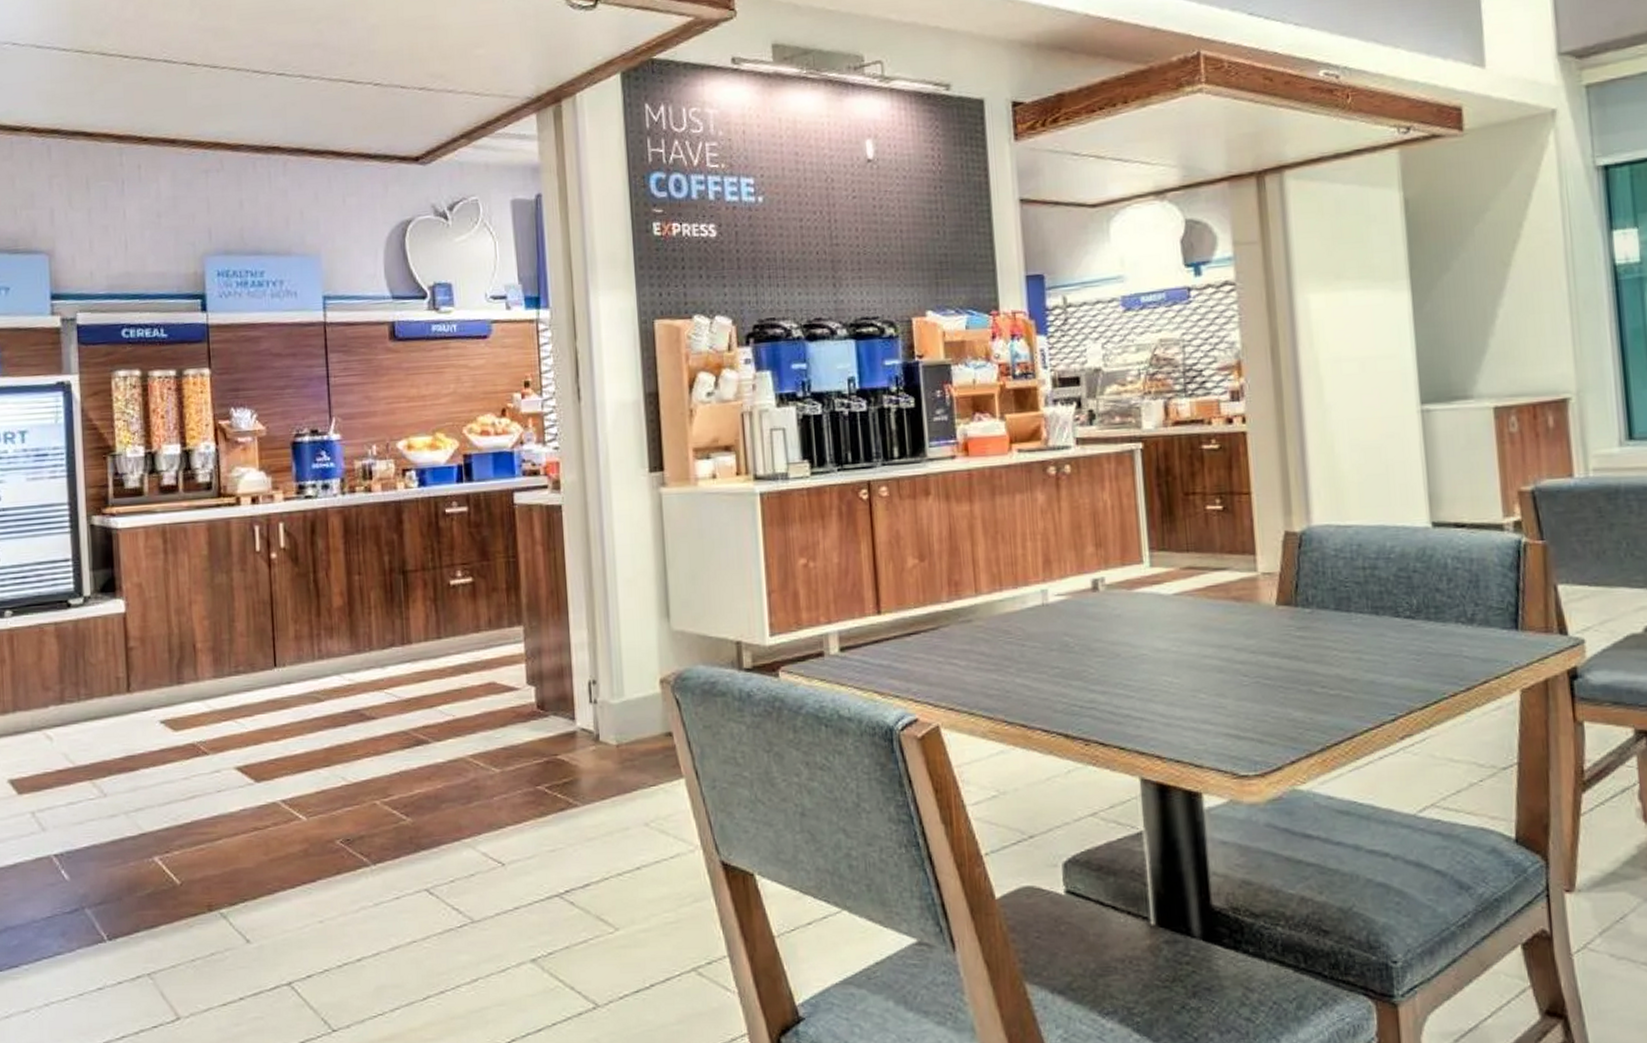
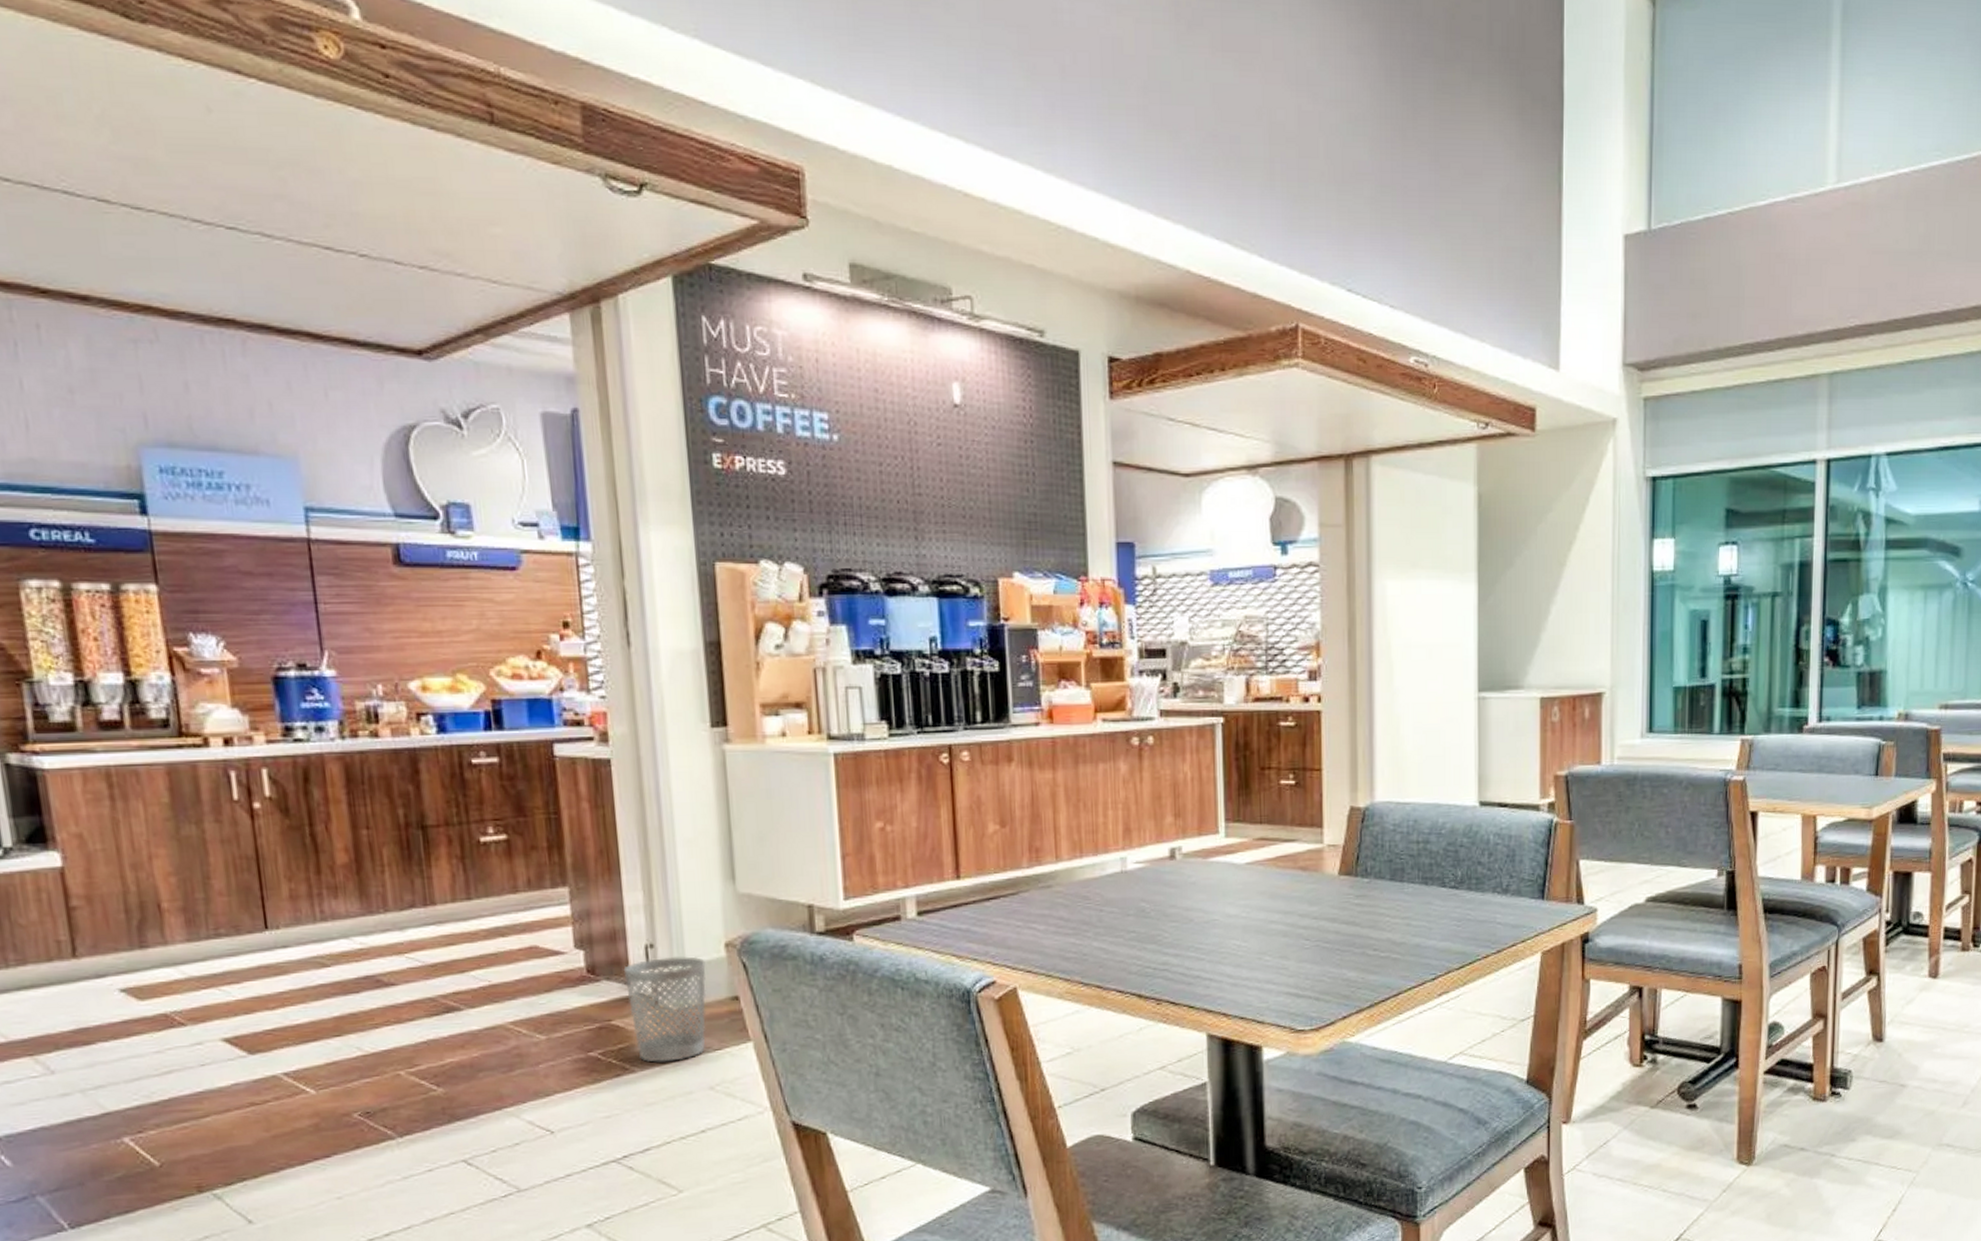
wastebasket: none [569,692,643,797] -> present [623,956,707,1063]

